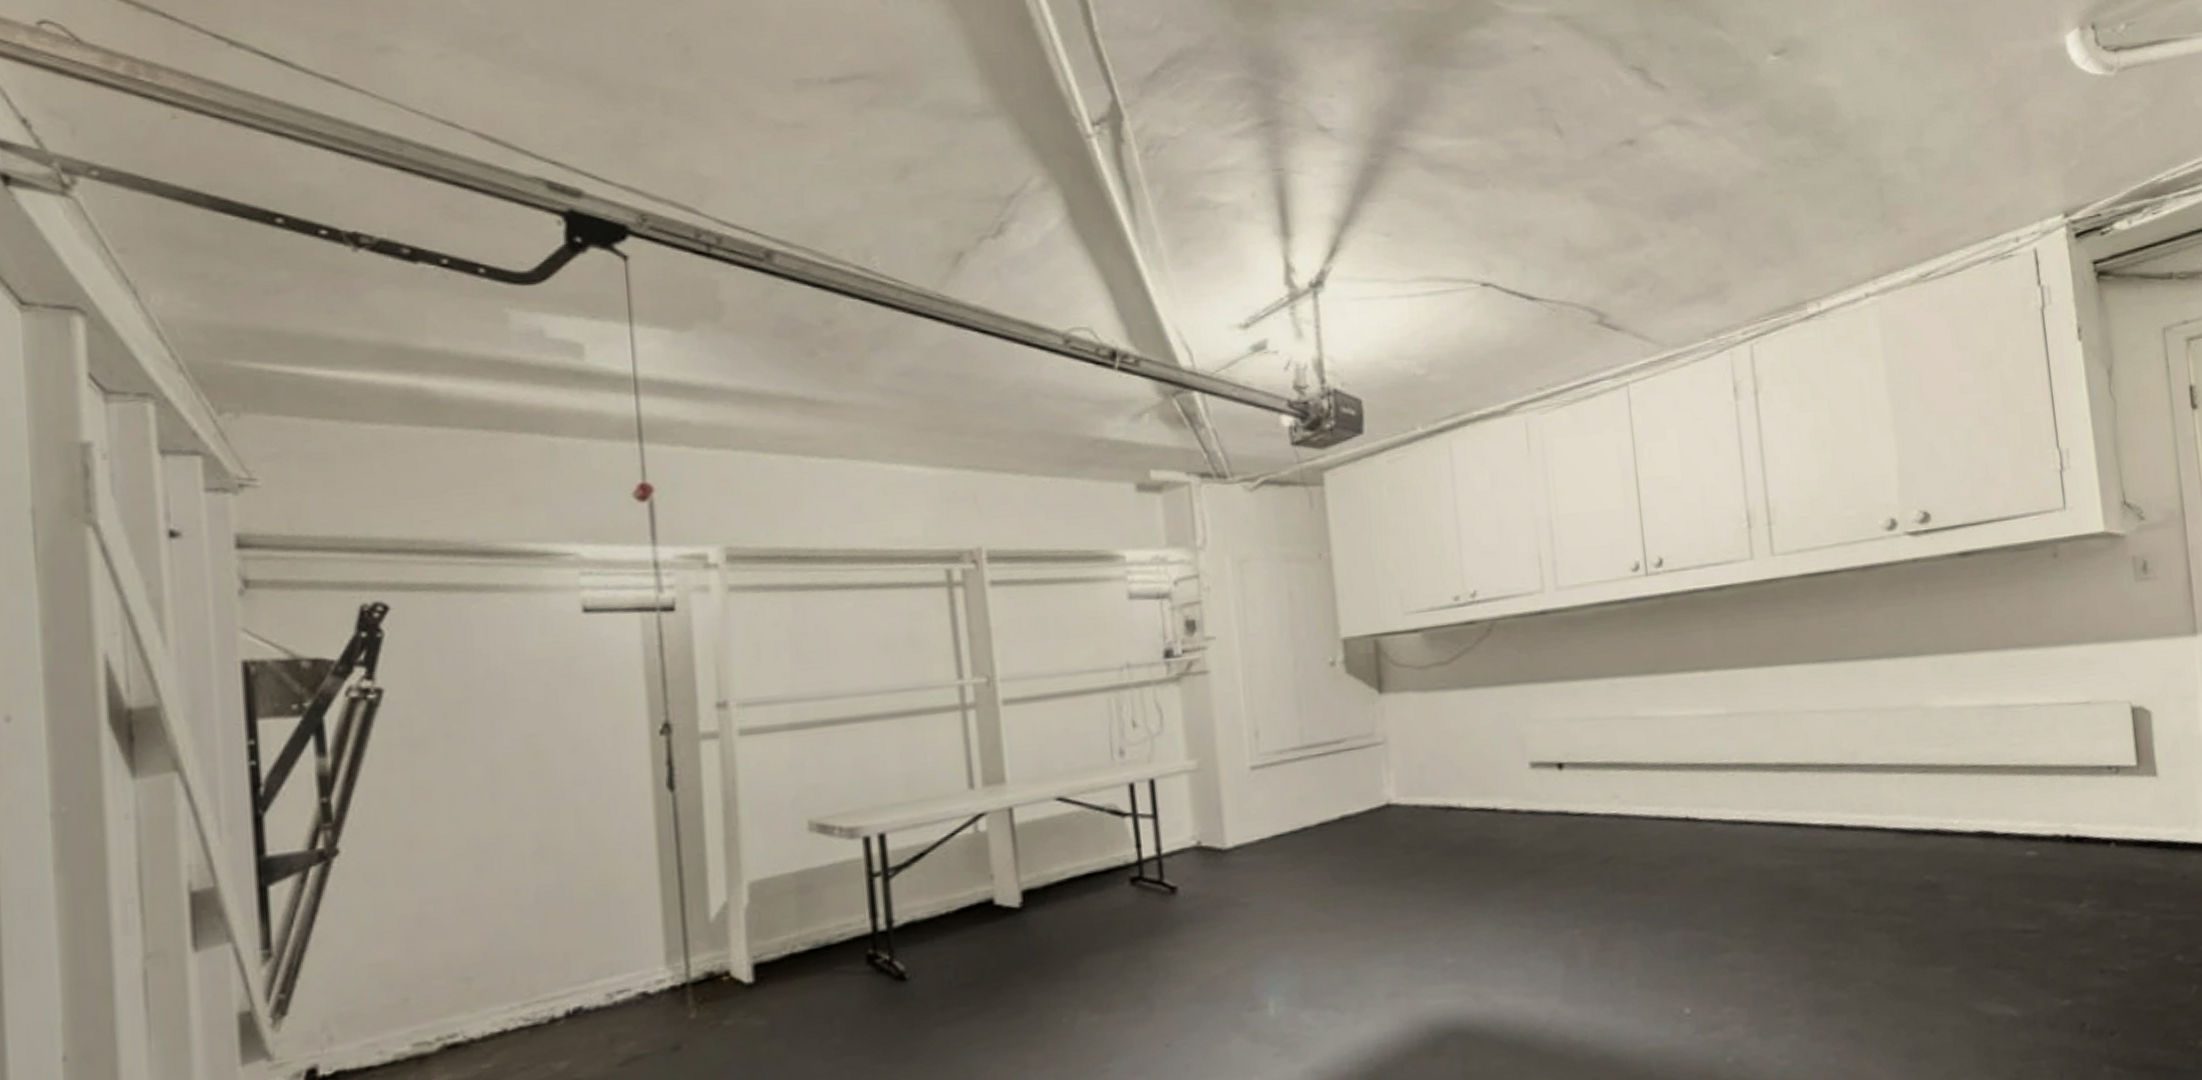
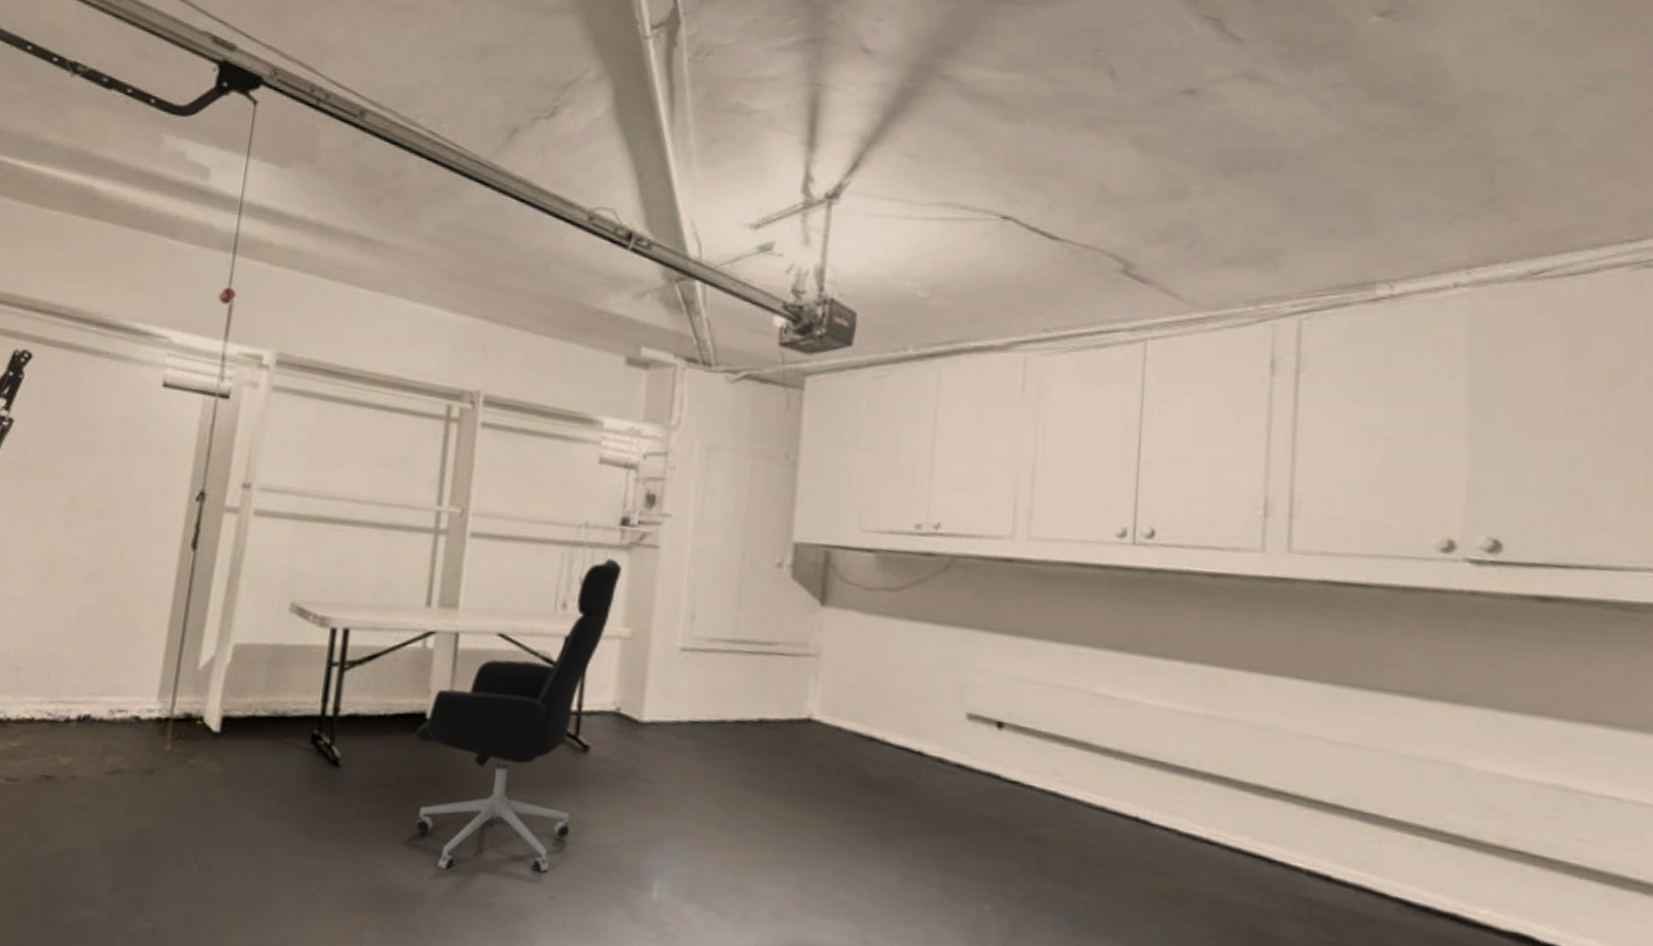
office chair: none [985,694,1175,1052] -> present [415,558,622,873]

